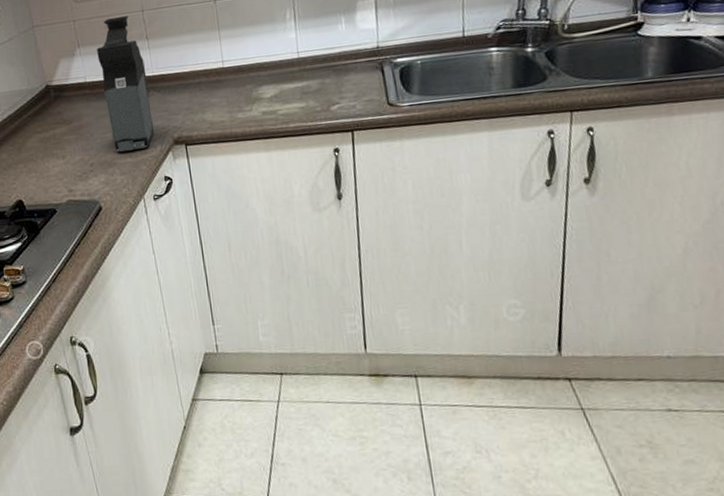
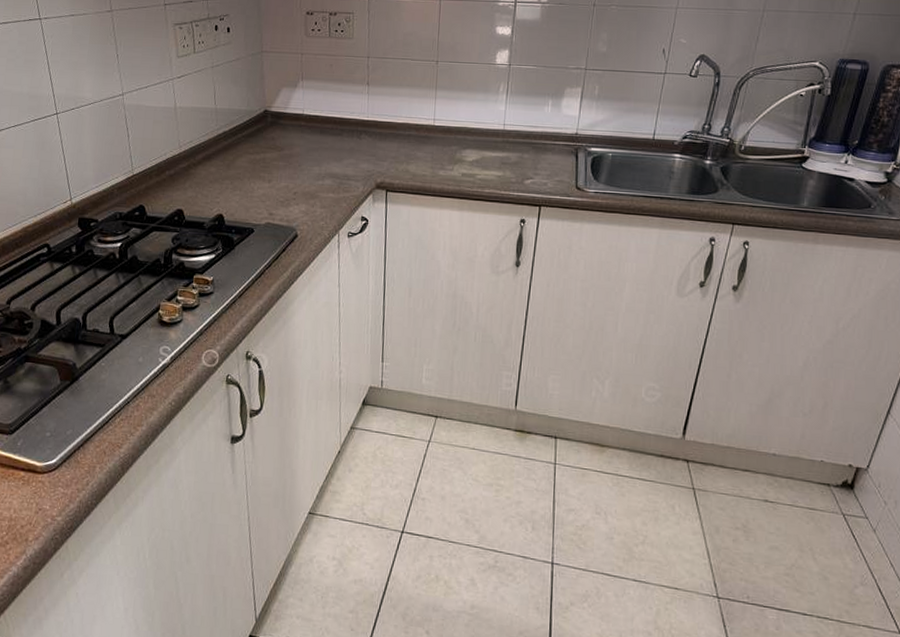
coffee maker: present [97,16,154,152] -> none [318,58,362,187]

